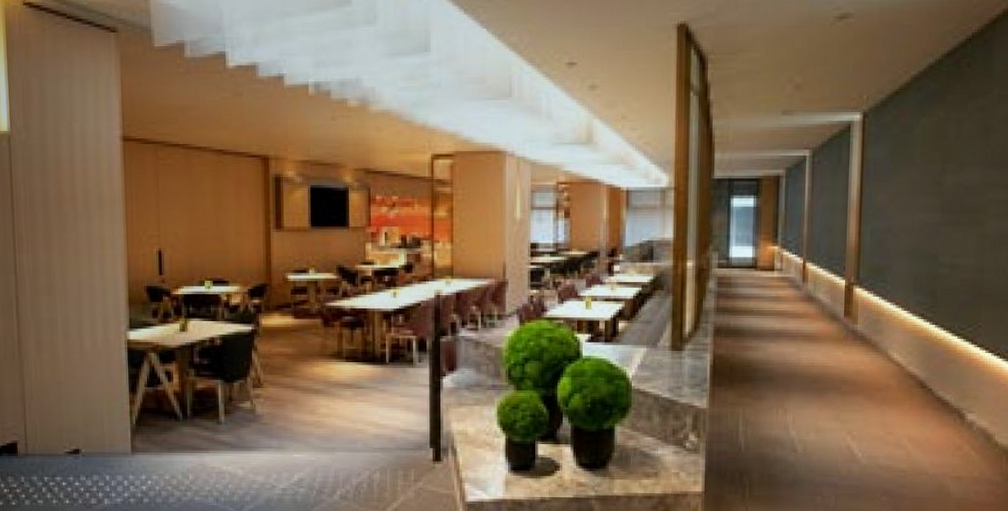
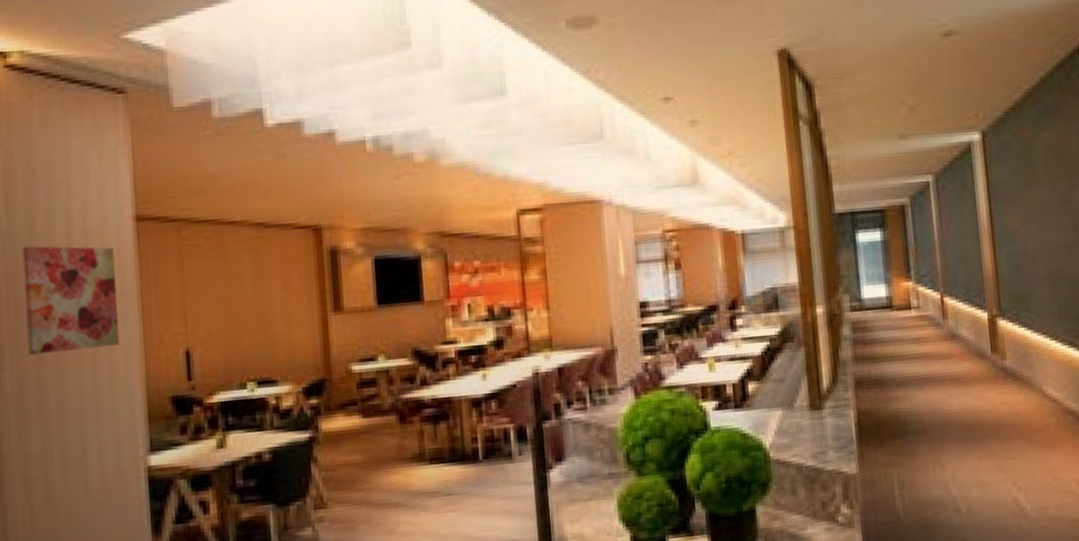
wall art: none [36,155,108,243] -> present [22,246,119,355]

